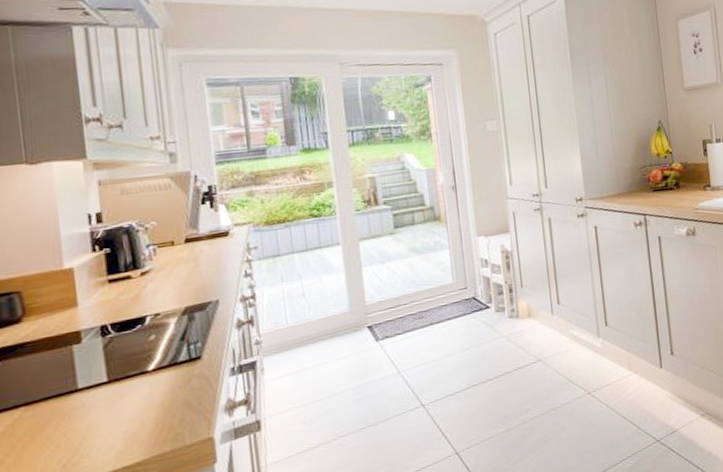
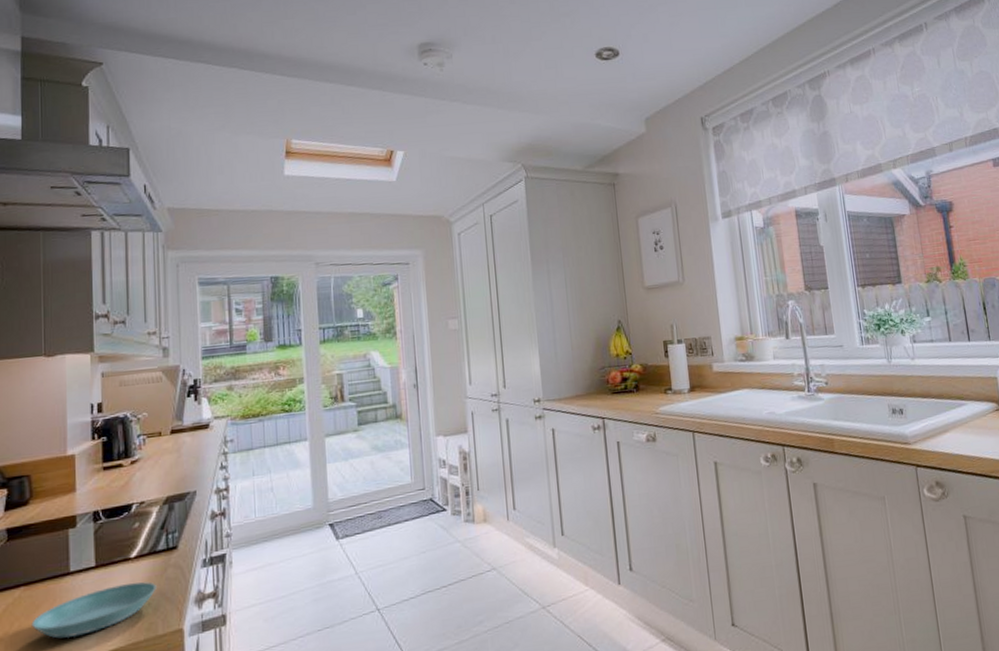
saucer: none [37,393,181,457] -> present [31,582,157,639]

